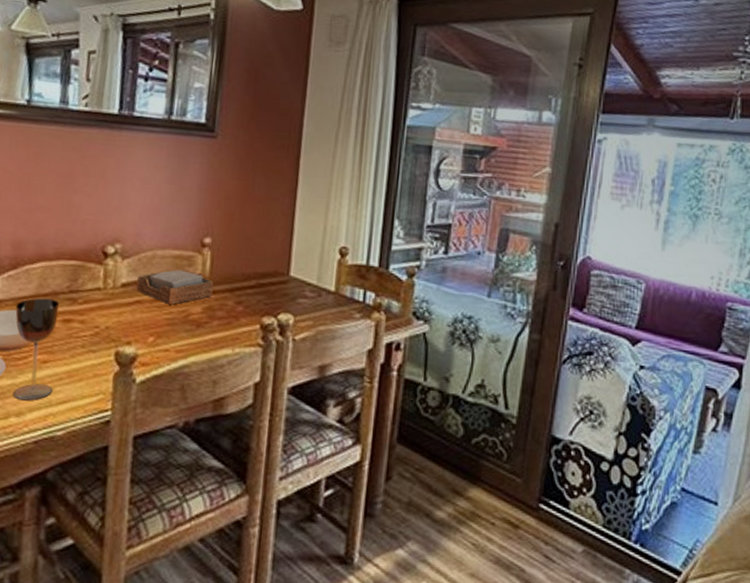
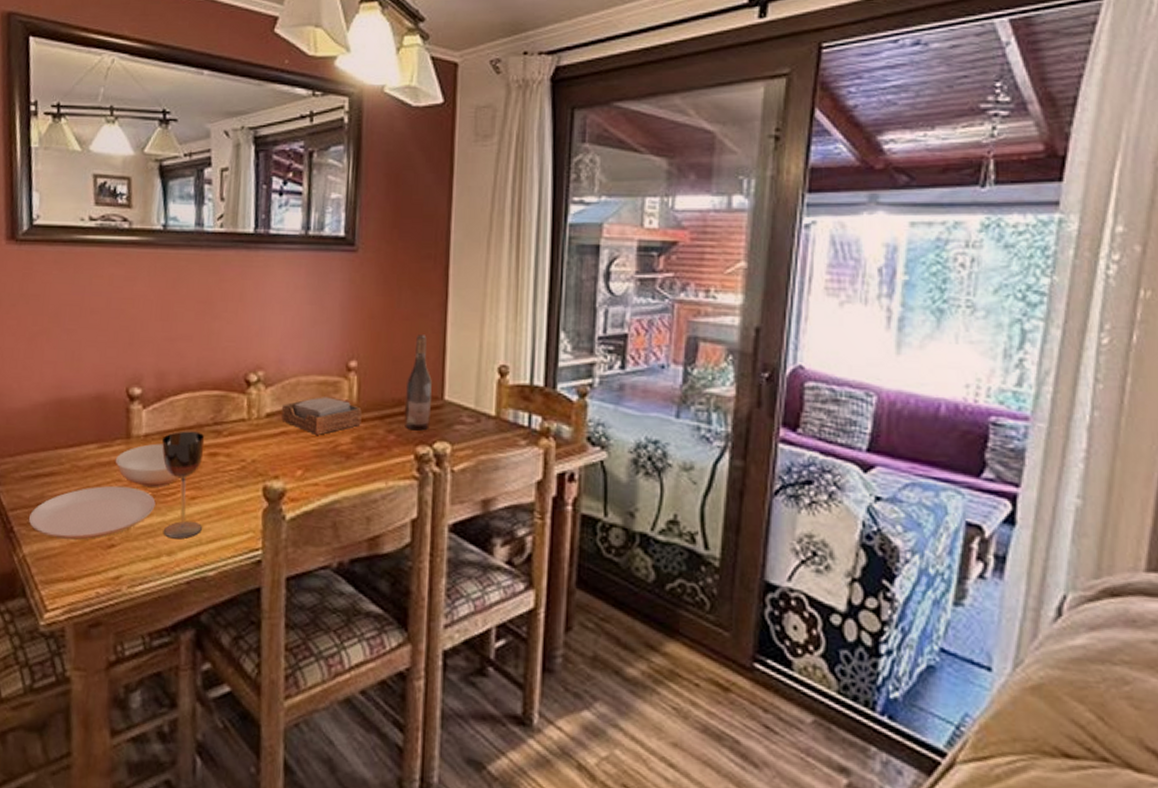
wine bottle: none [252,216,280,303] -> present [404,334,432,431]

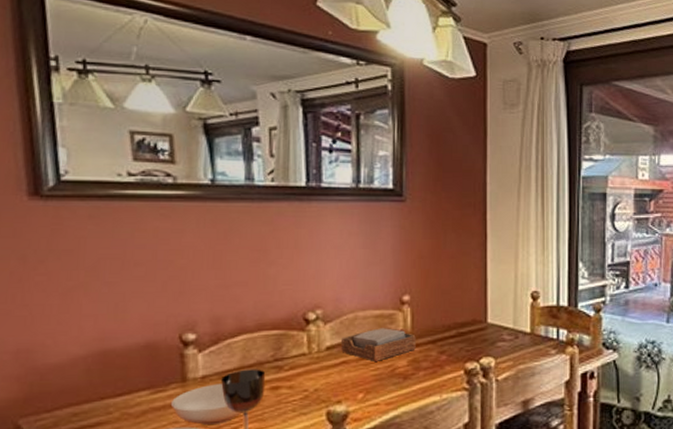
wine bottle: present [404,334,432,431] -> none [453,270,477,350]

